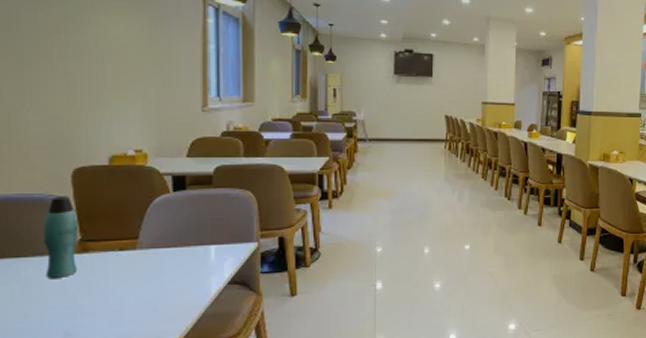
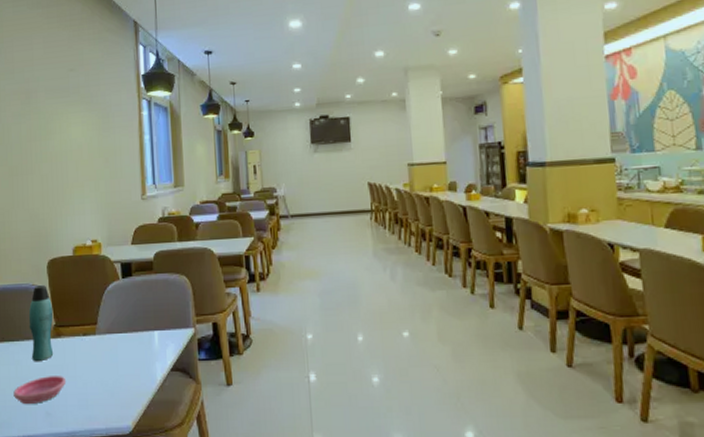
saucer: none [18,293,95,326] -> present [13,376,67,405]

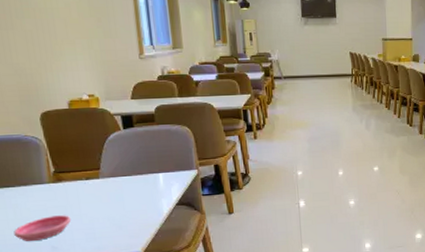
bottle: present [28,285,54,361] -> none [23,136,56,204]

